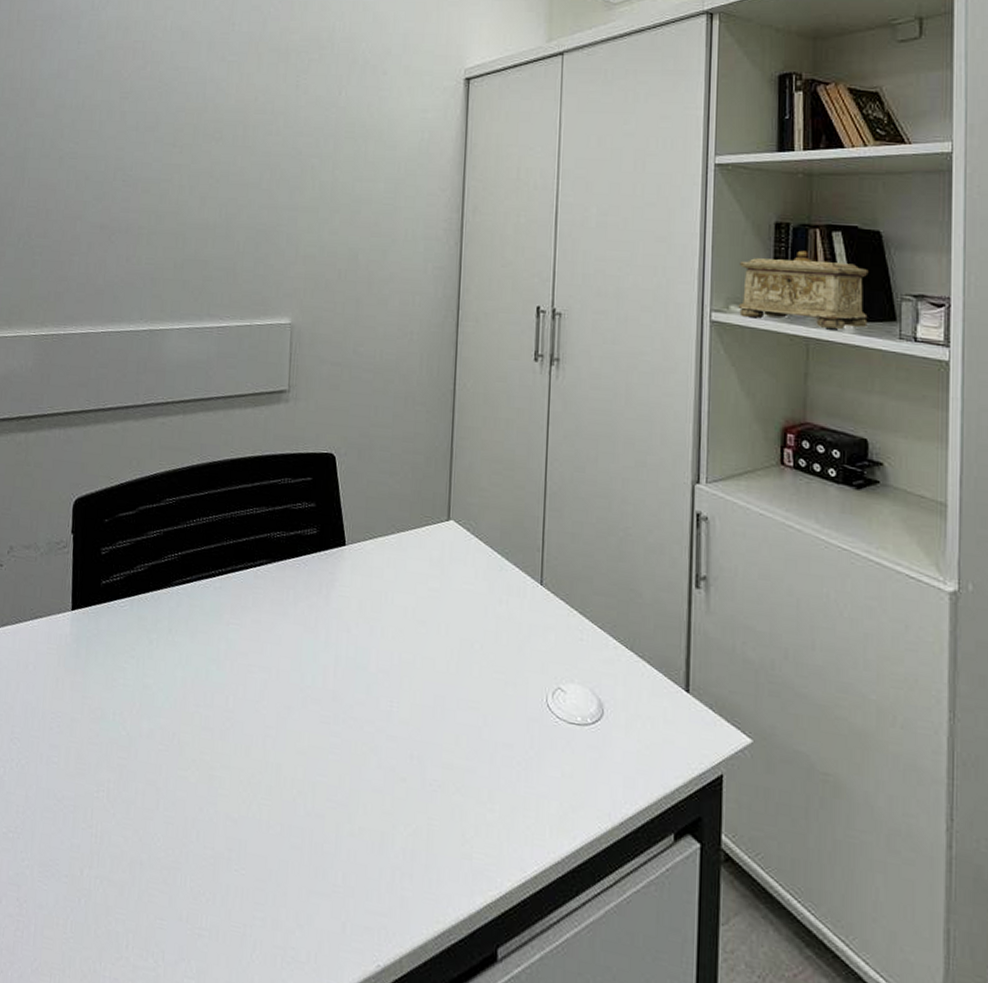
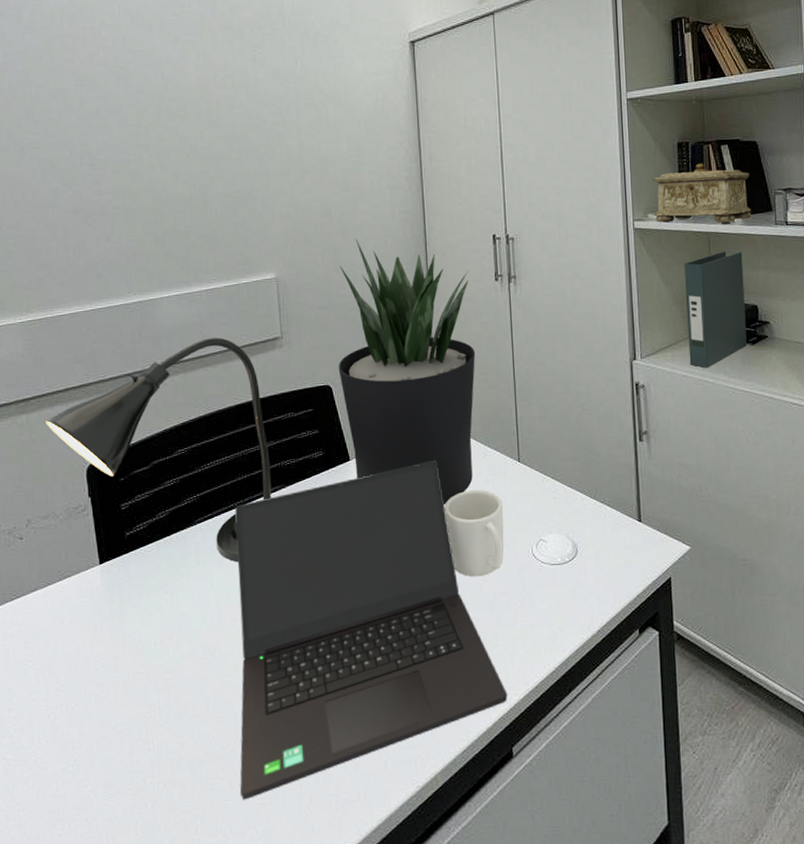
desk lamp: none [42,380,260,639] -> present [46,337,272,562]
laptop: none [178,563,499,926] -> present [235,460,508,800]
planter: none [345,291,504,620] -> present [338,238,476,504]
mug: none [446,608,516,719] -> present [444,490,504,577]
binder: none [769,363,852,510] -> present [685,251,747,368]

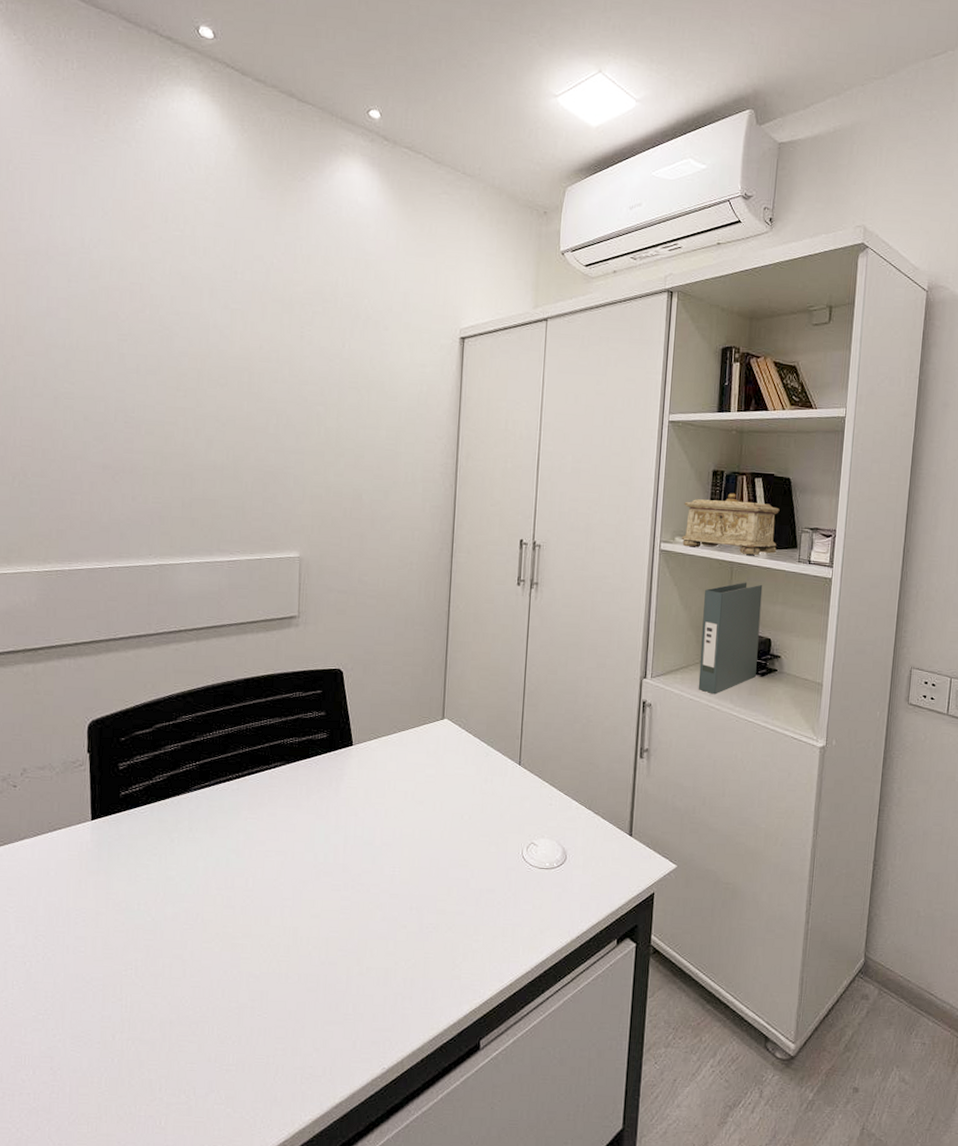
desk lamp: present [46,337,272,562] -> none [52,609,273,833]
laptop: present [235,460,508,800] -> none [207,754,482,1065]
planter: present [338,238,476,504] -> none [351,527,492,799]
mug: present [444,490,504,577] -> none [440,788,499,873]

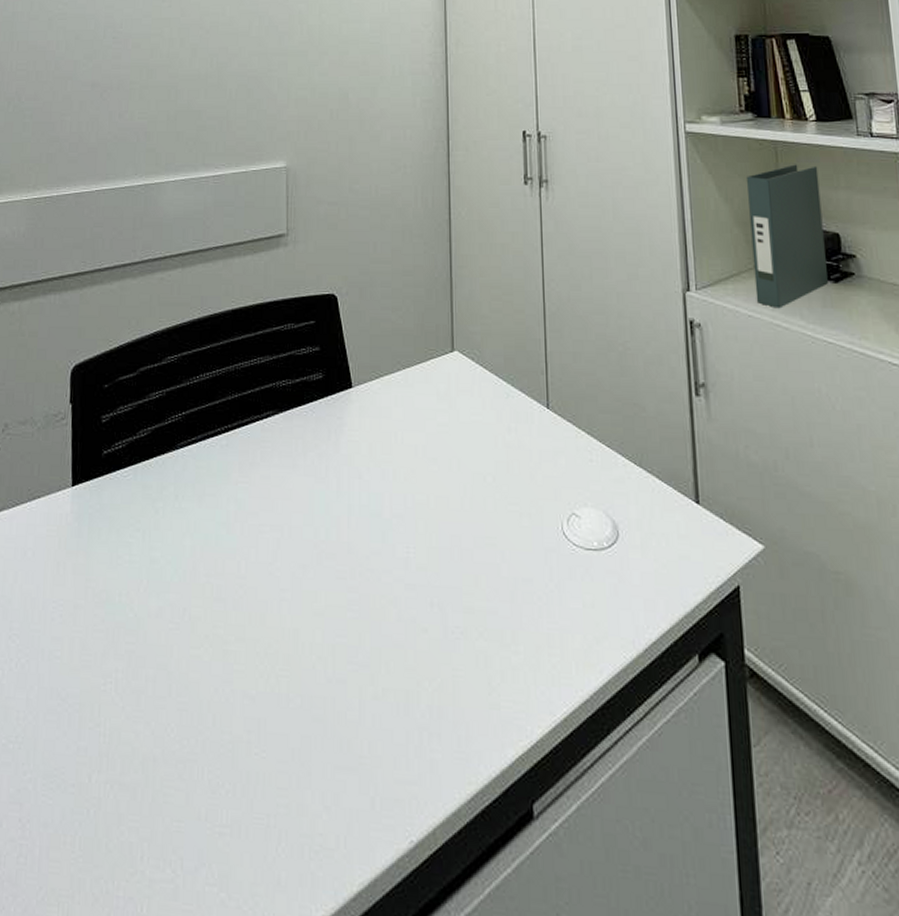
decorative box: present [681,493,780,555] -> none [706,59,828,130]

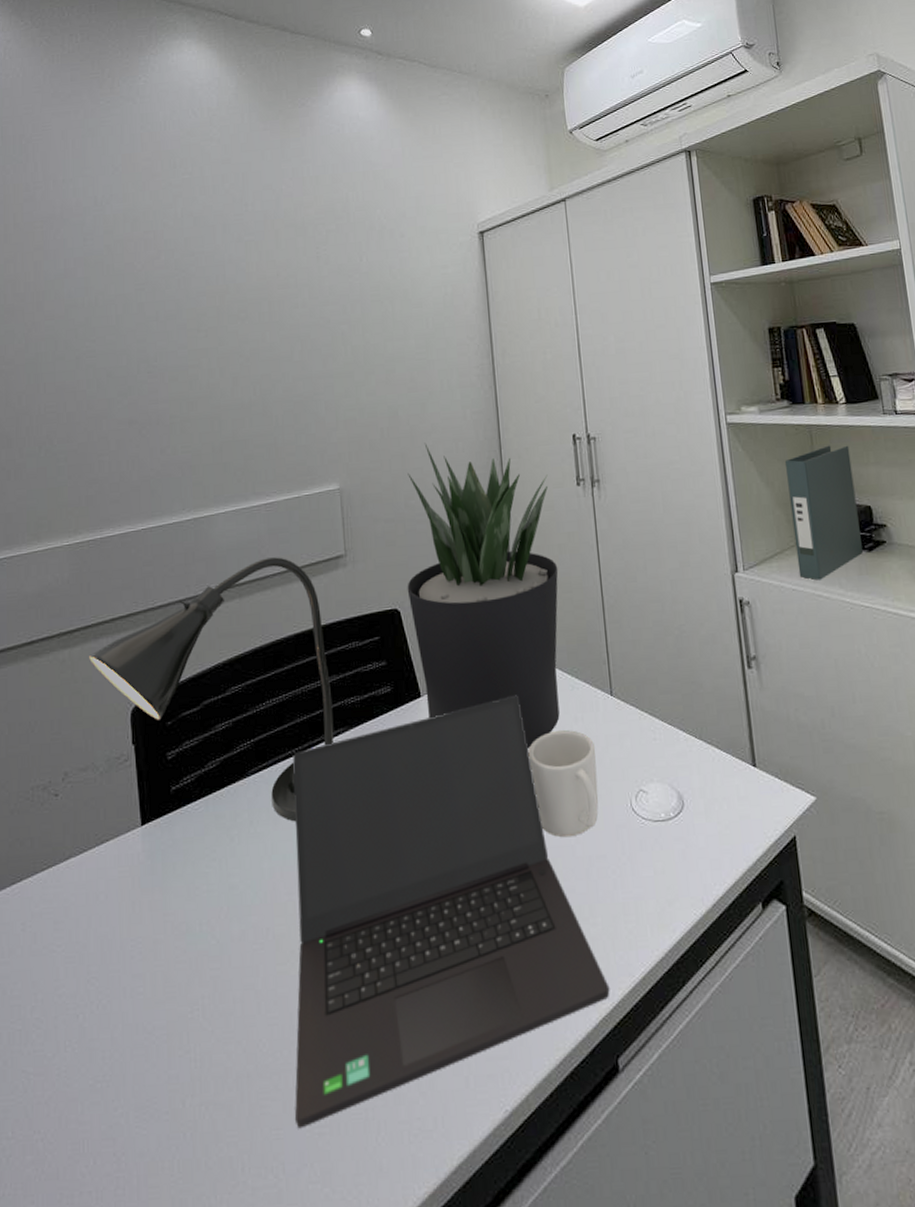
desk lamp: none [37,230,264,502] -> present [89,557,334,822]
laptop: none [196,396,529,825] -> present [293,695,610,1129]
planter: none [345,127,500,454] -> present [407,442,560,748]
mug: none [457,439,528,555] -> present [528,730,599,838]

